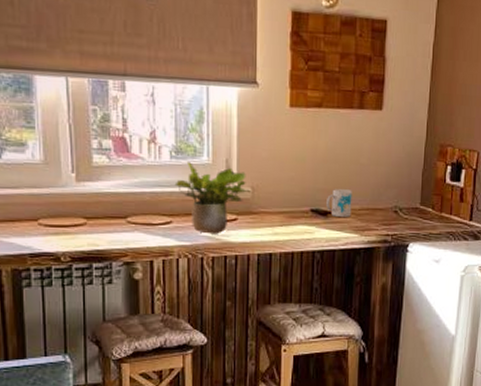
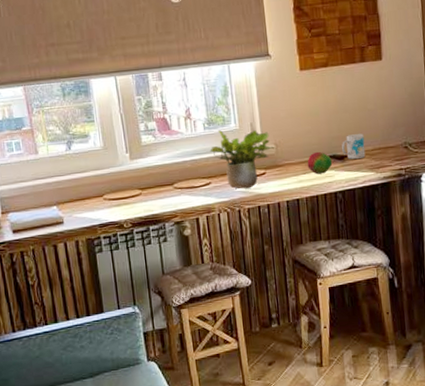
fruit: none [286,202,314,229] -> present [307,151,333,175]

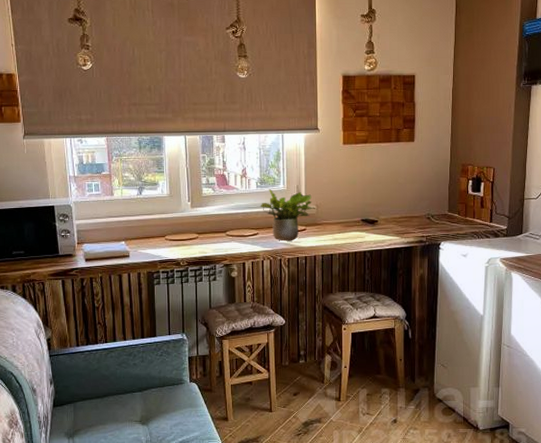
fruit: present [307,151,333,175] -> none [342,215,364,235]
mug: present [342,134,366,159] -> none [374,203,393,224]

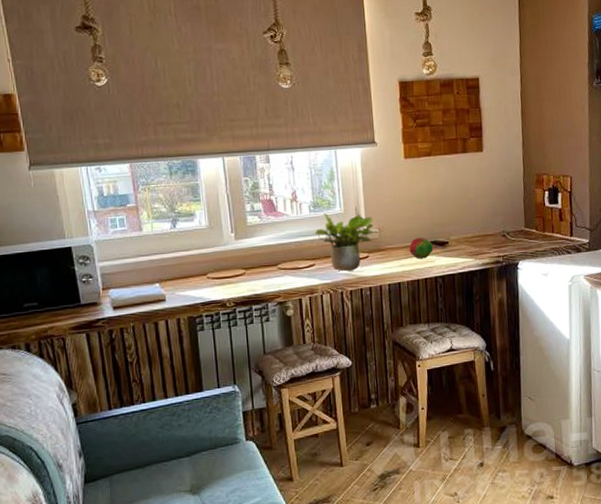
fruit: none [342,215,364,235] -> present [409,237,434,259]

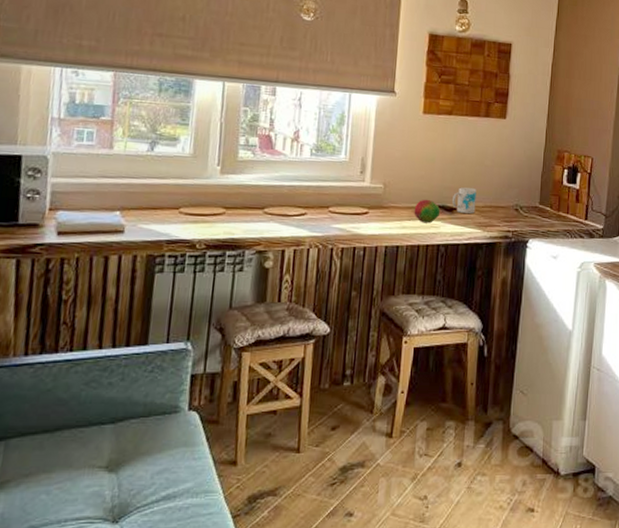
potted plant: present [314,213,379,272] -> none [312,159,384,227]
mug: none [443,221,466,245] -> present [452,187,477,214]

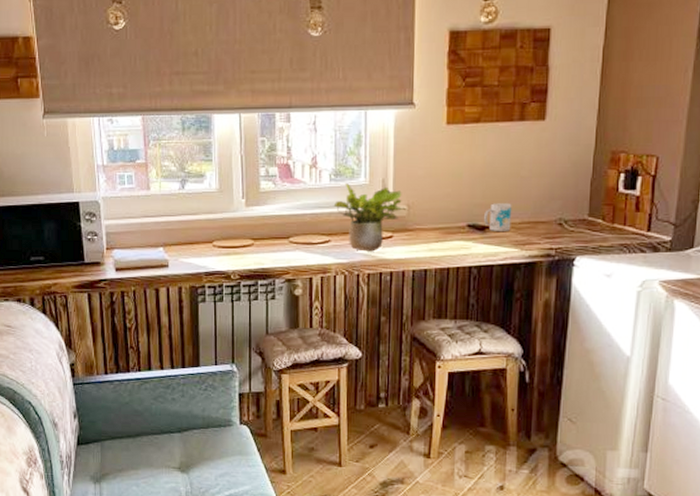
potted plant: none [312,159,384,227] -> present [333,183,407,252]
fruit: present [414,199,441,224] -> none [441,218,471,245]

